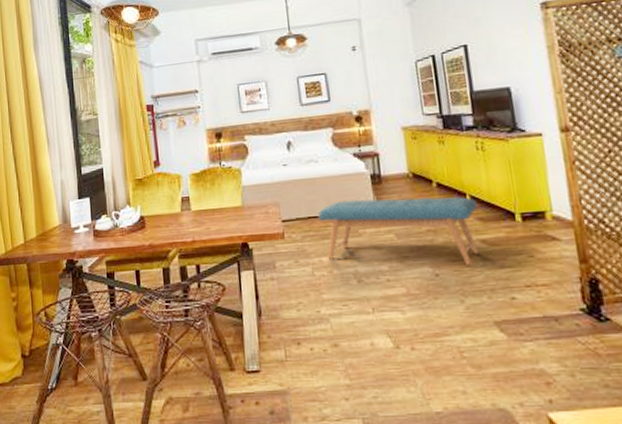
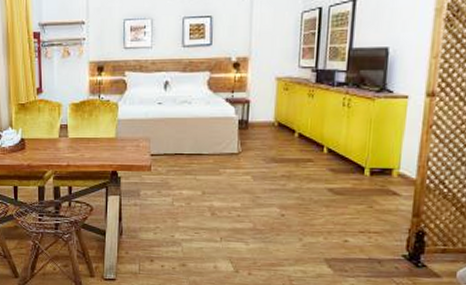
bench: present [318,196,480,266] -> none [184,141,333,210]

